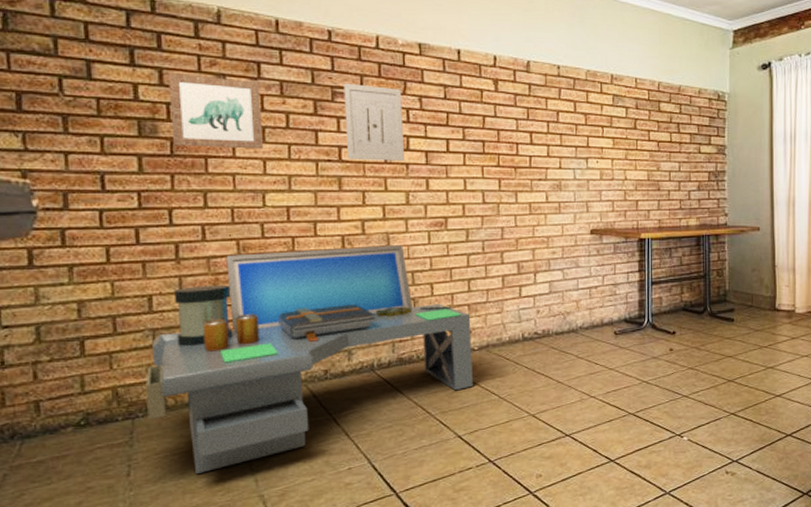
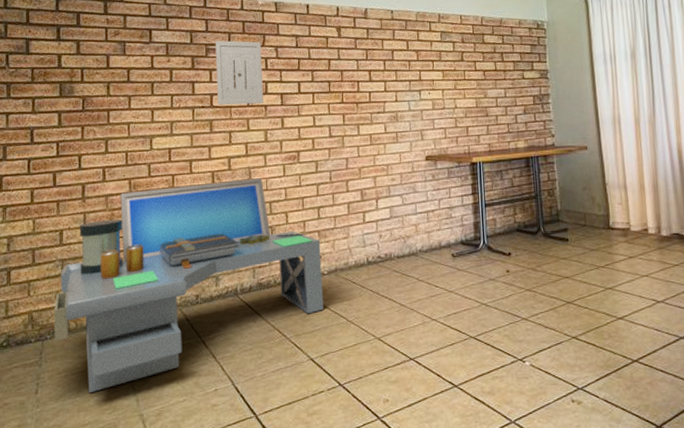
wall art: present [168,74,263,149] -> none [83,44,152,103]

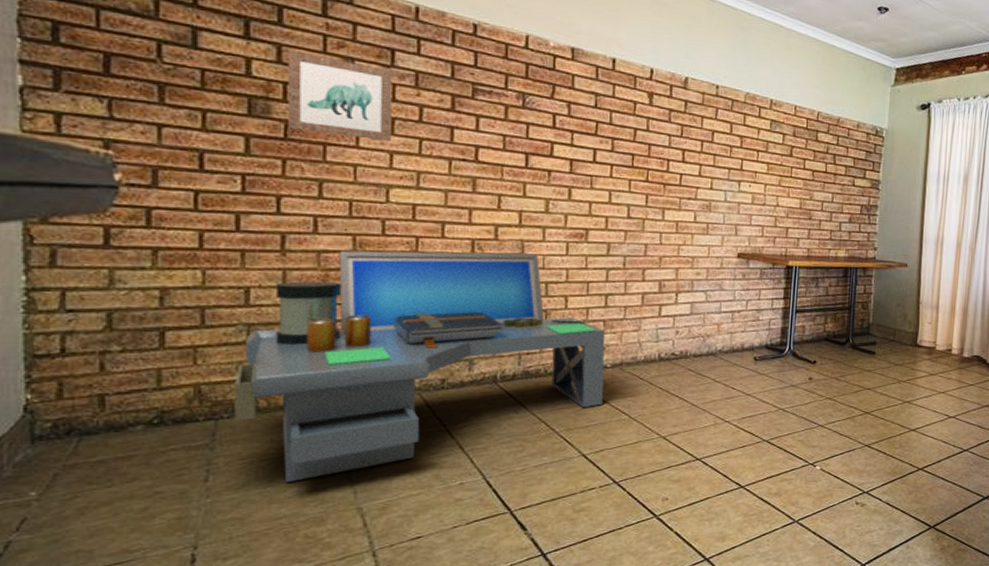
wall art: none [83,44,152,103] -> present [287,51,392,141]
wall art: present [215,40,263,105] -> none [484,80,549,167]

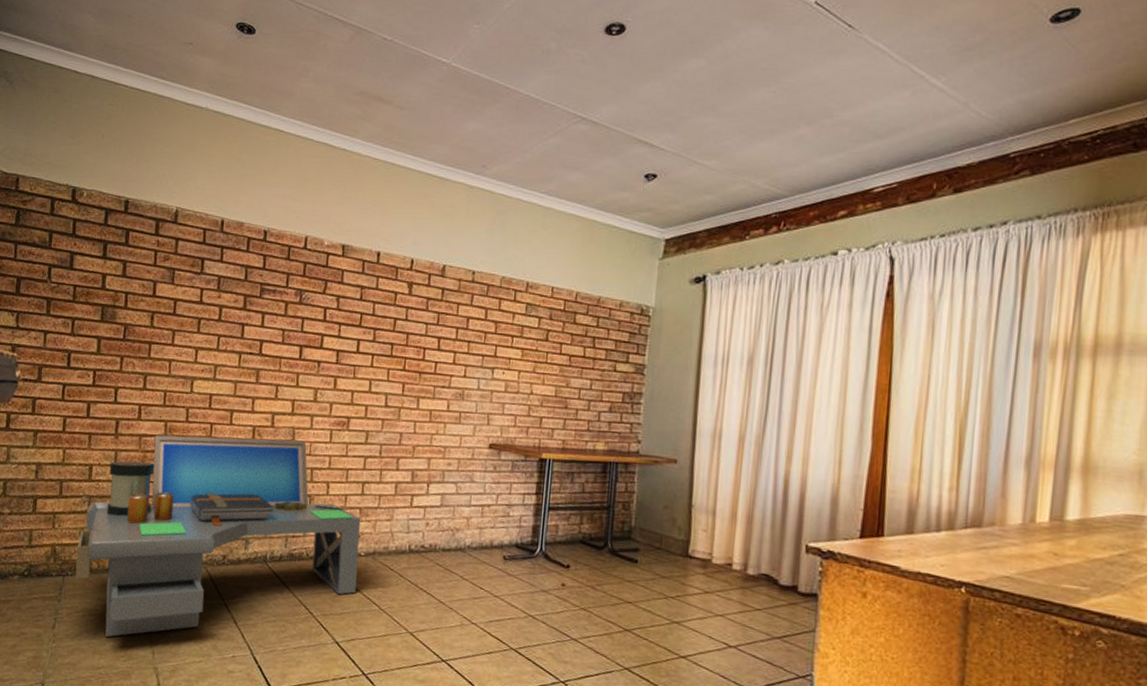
wall art: present [287,51,392,141] -> none [126,266,202,339]

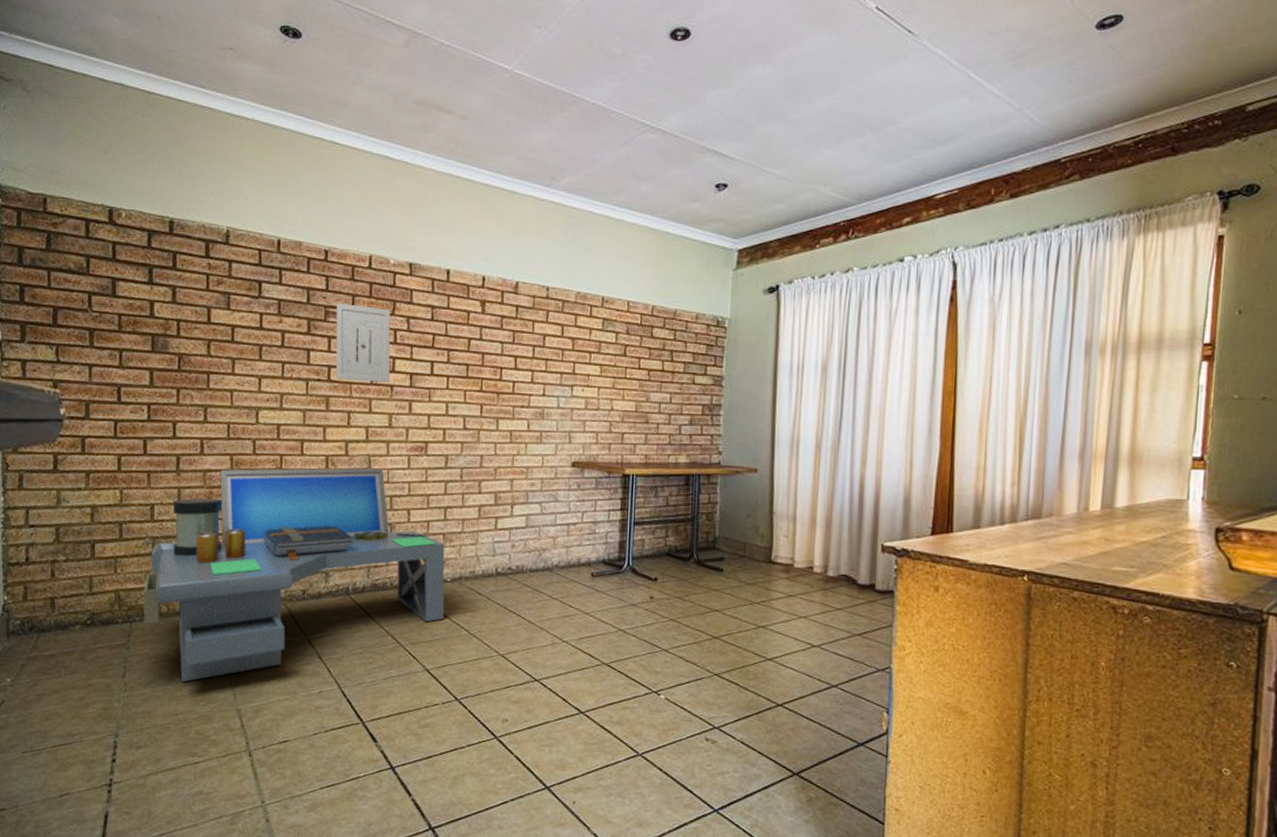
wall art: none [267,280,322,358] -> present [335,303,391,383]

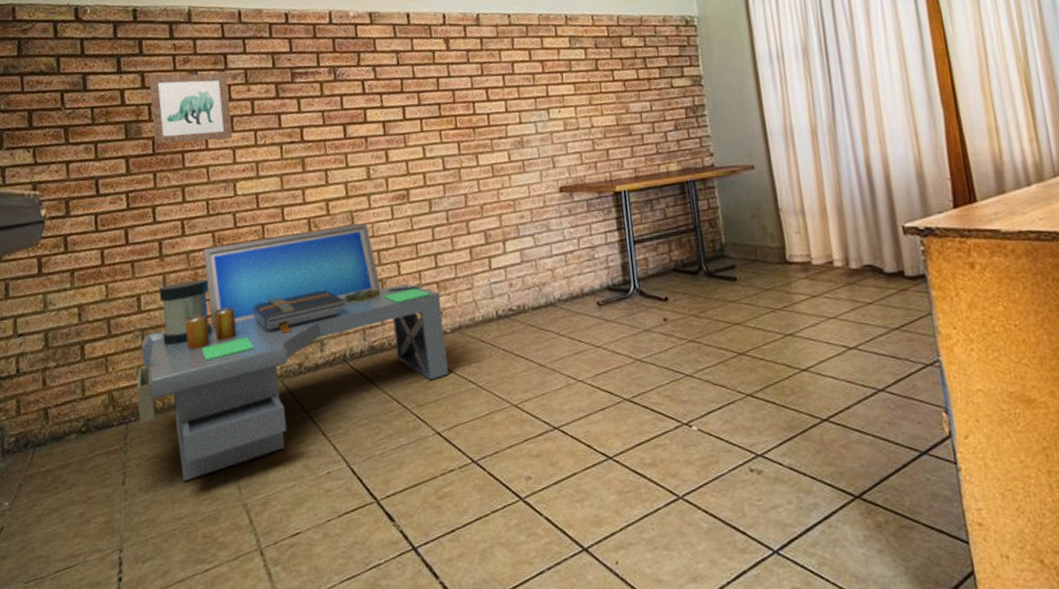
wall art: none [180,292,260,367] -> present [149,73,232,145]
wall art: present [335,303,391,383] -> none [301,61,363,139]

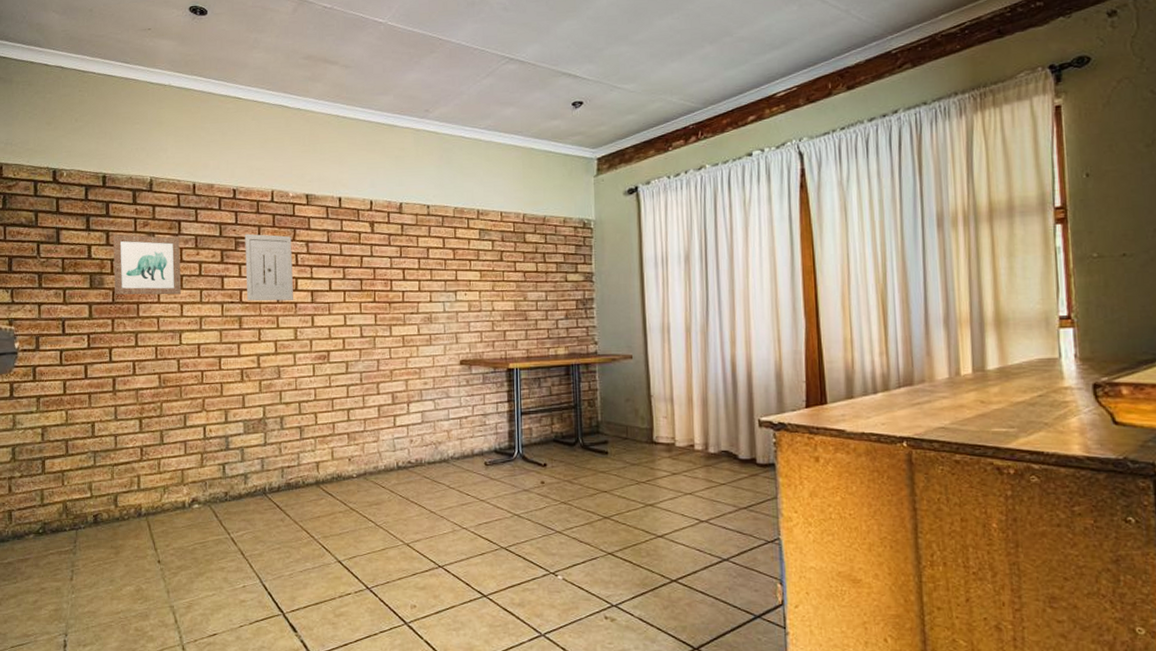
desk: present [137,223,448,482] -> none [87,377,352,583]
wall art: none [301,61,363,139] -> present [245,233,293,301]

